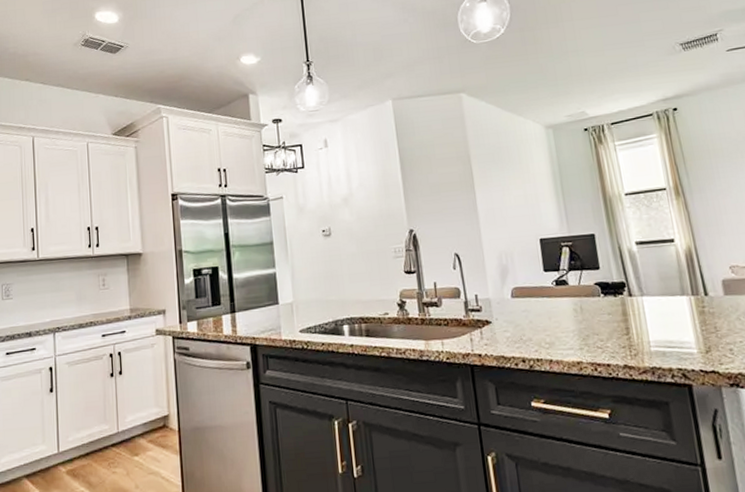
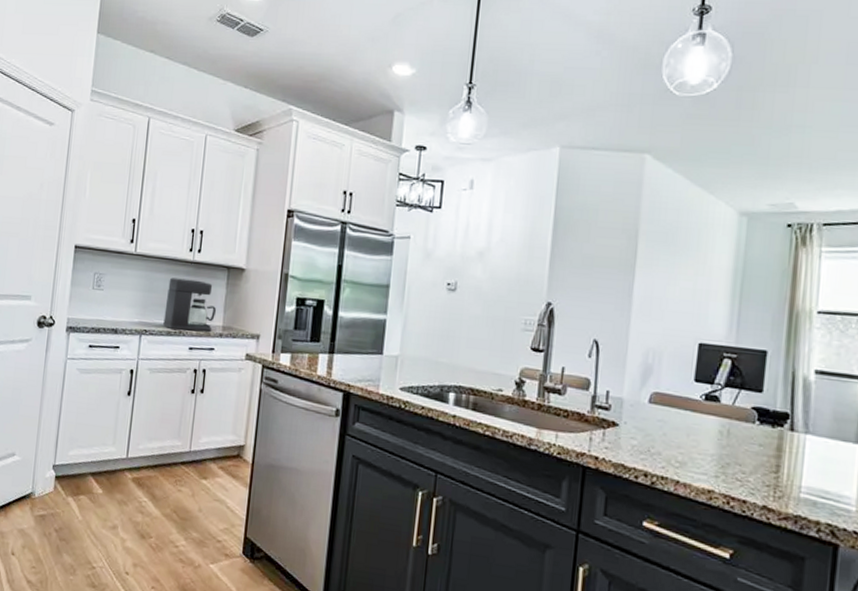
coffee maker: none [73,271,122,322] -> present [163,277,216,333]

